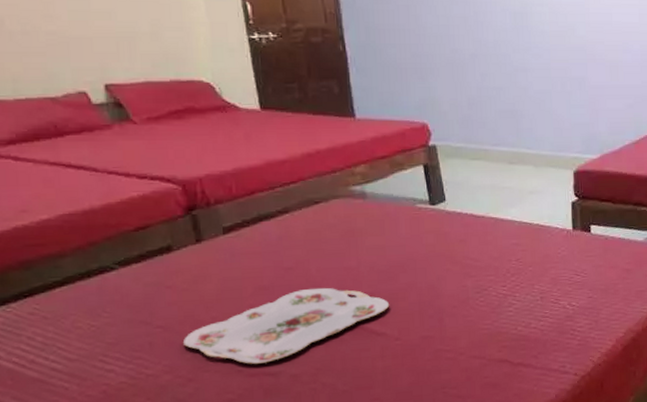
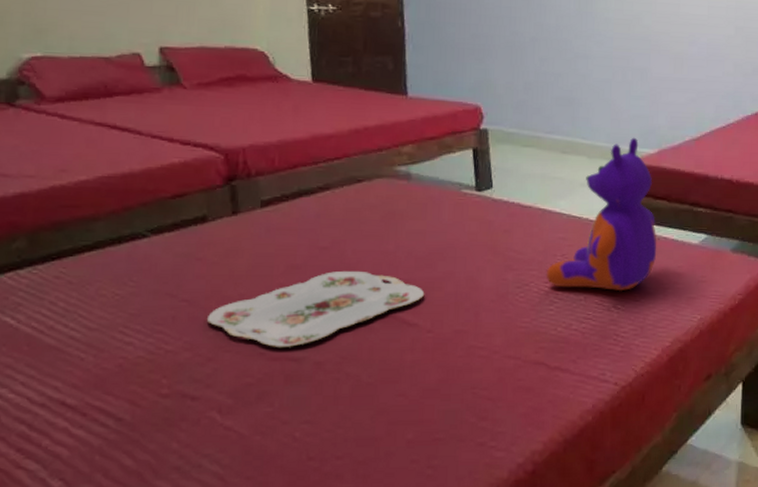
stuffed bear: none [503,144,606,290] -> present [546,137,657,292]

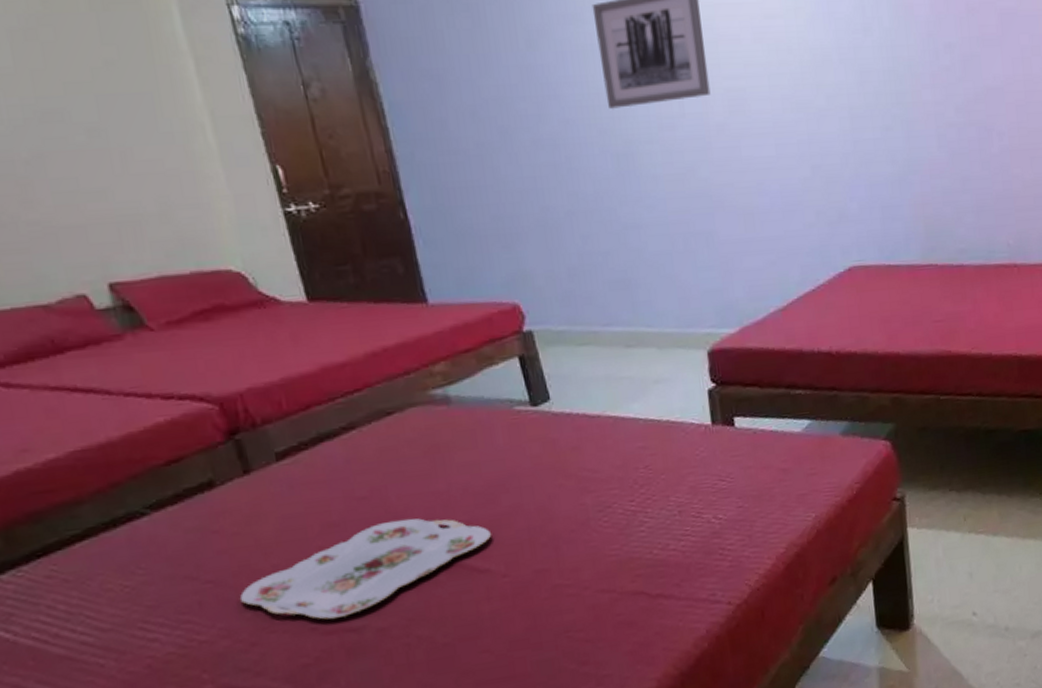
stuffed bear: present [546,137,657,292] -> none [629,316,756,504]

